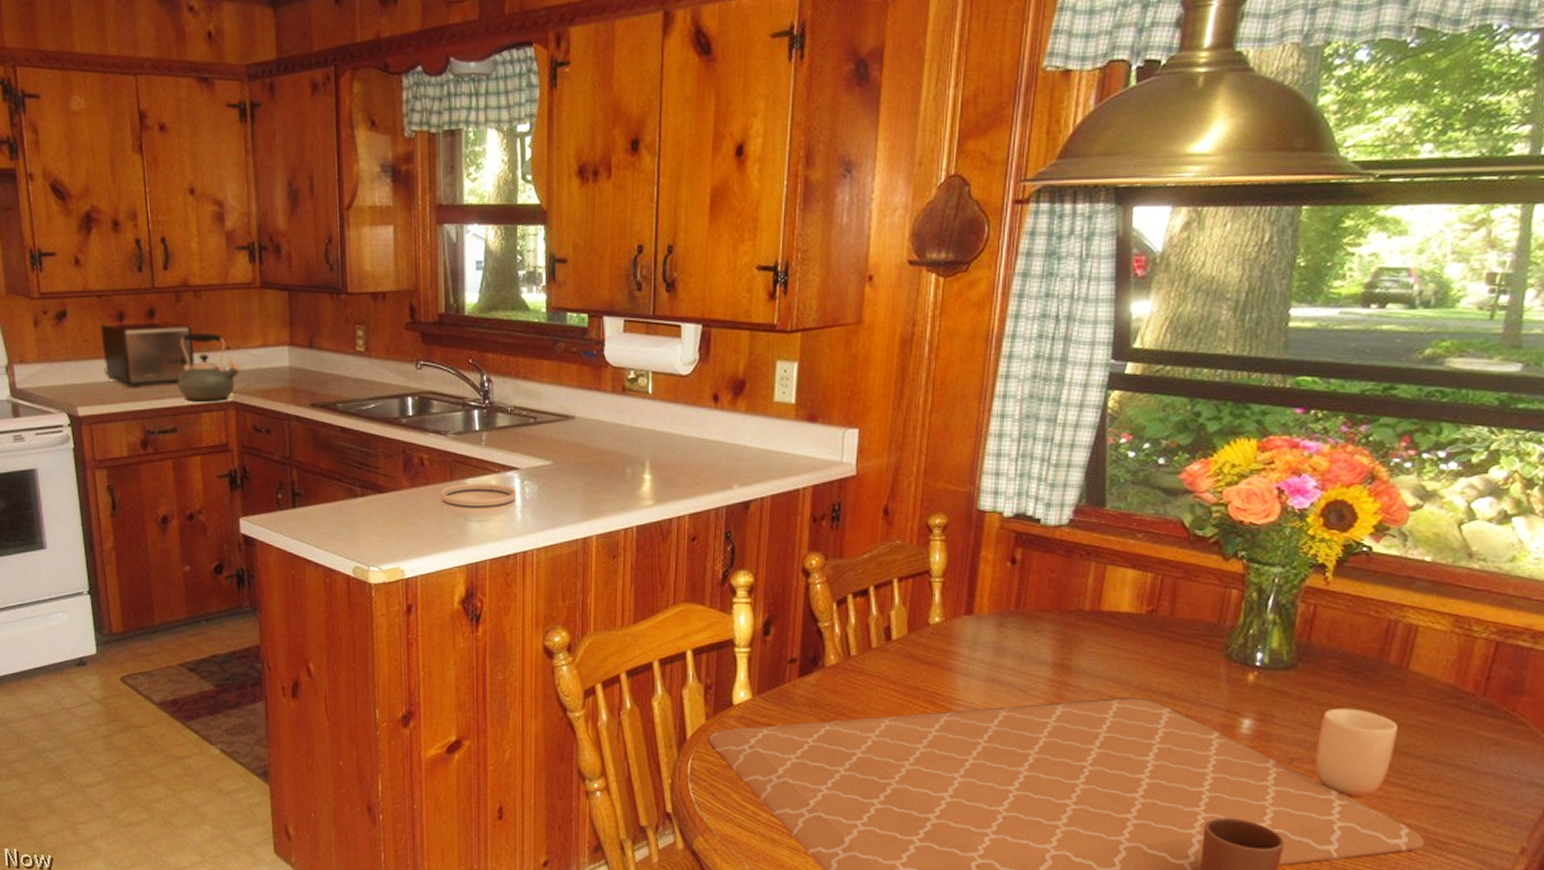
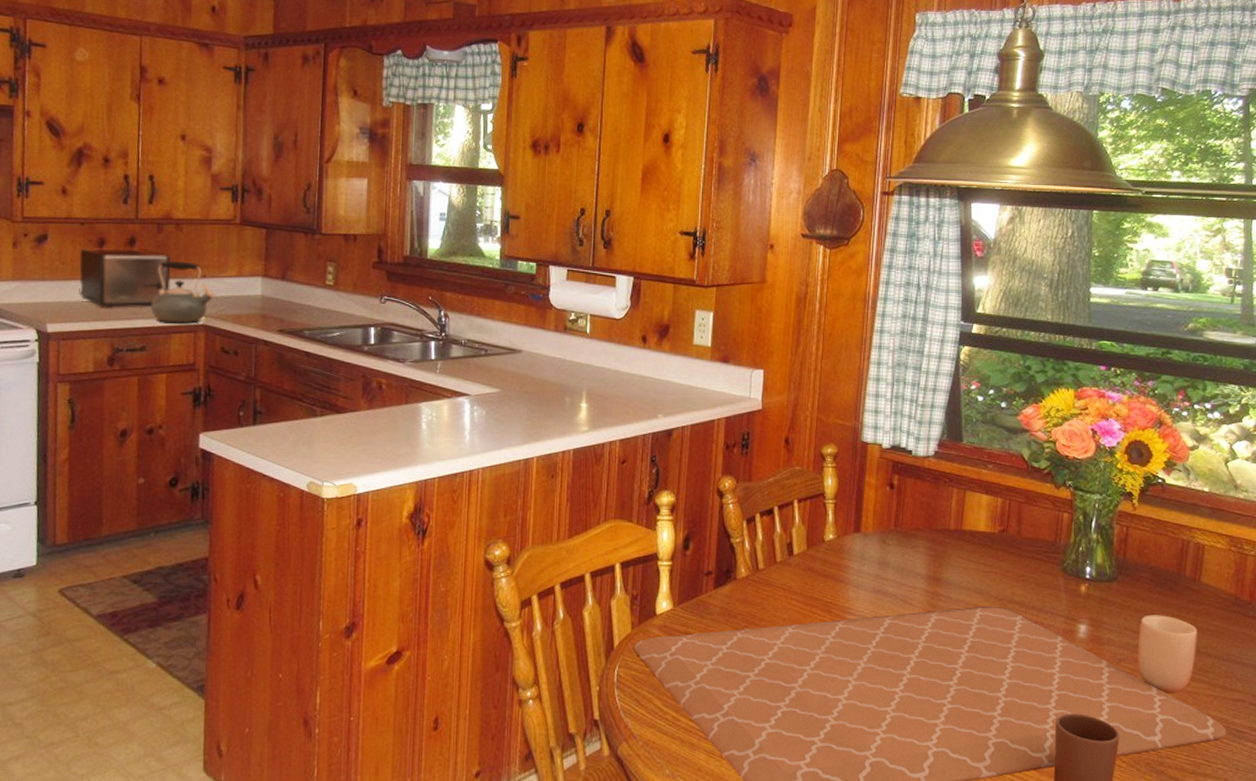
bowl: present [439,483,517,524] -> none [395,406,467,444]

